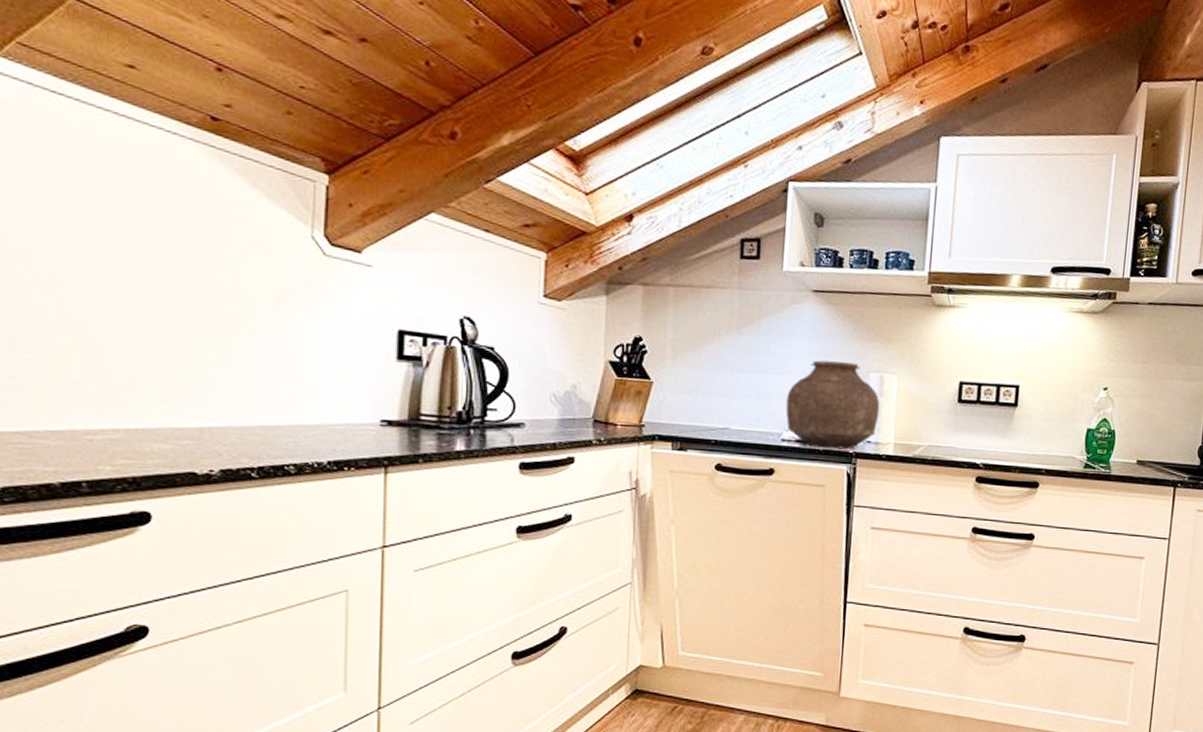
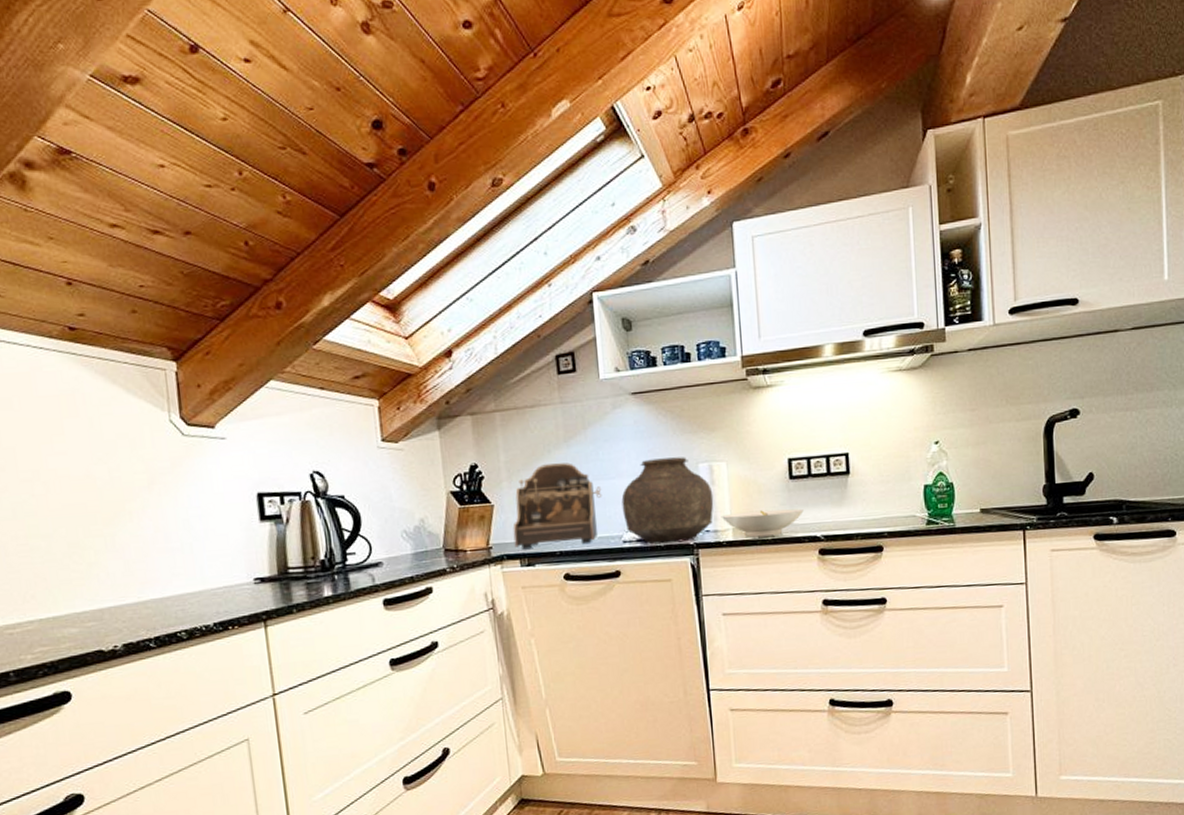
spice rack: none [668,348,768,437] -> present [512,463,602,550]
bowl: none [884,427,967,457] -> present [721,508,804,538]

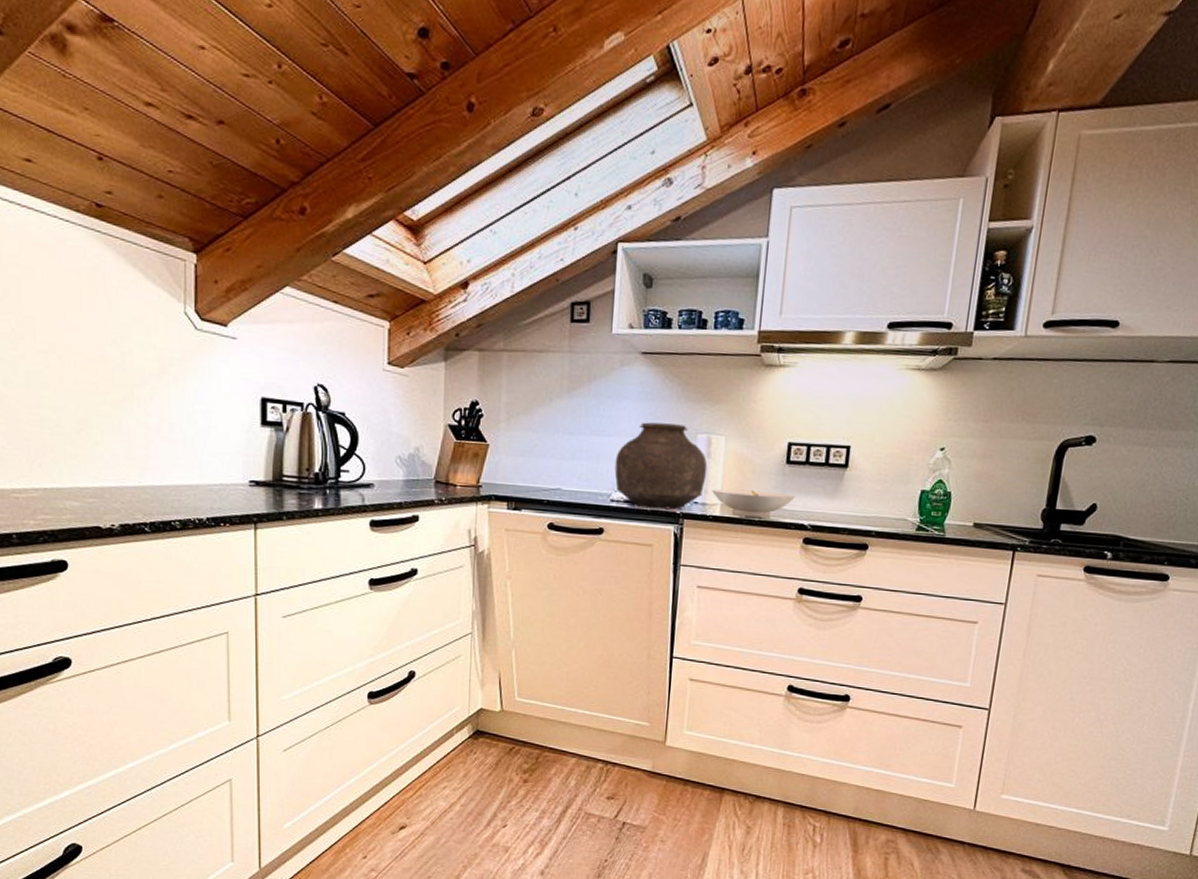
spice rack: present [512,463,602,550] -> none [504,411,598,498]

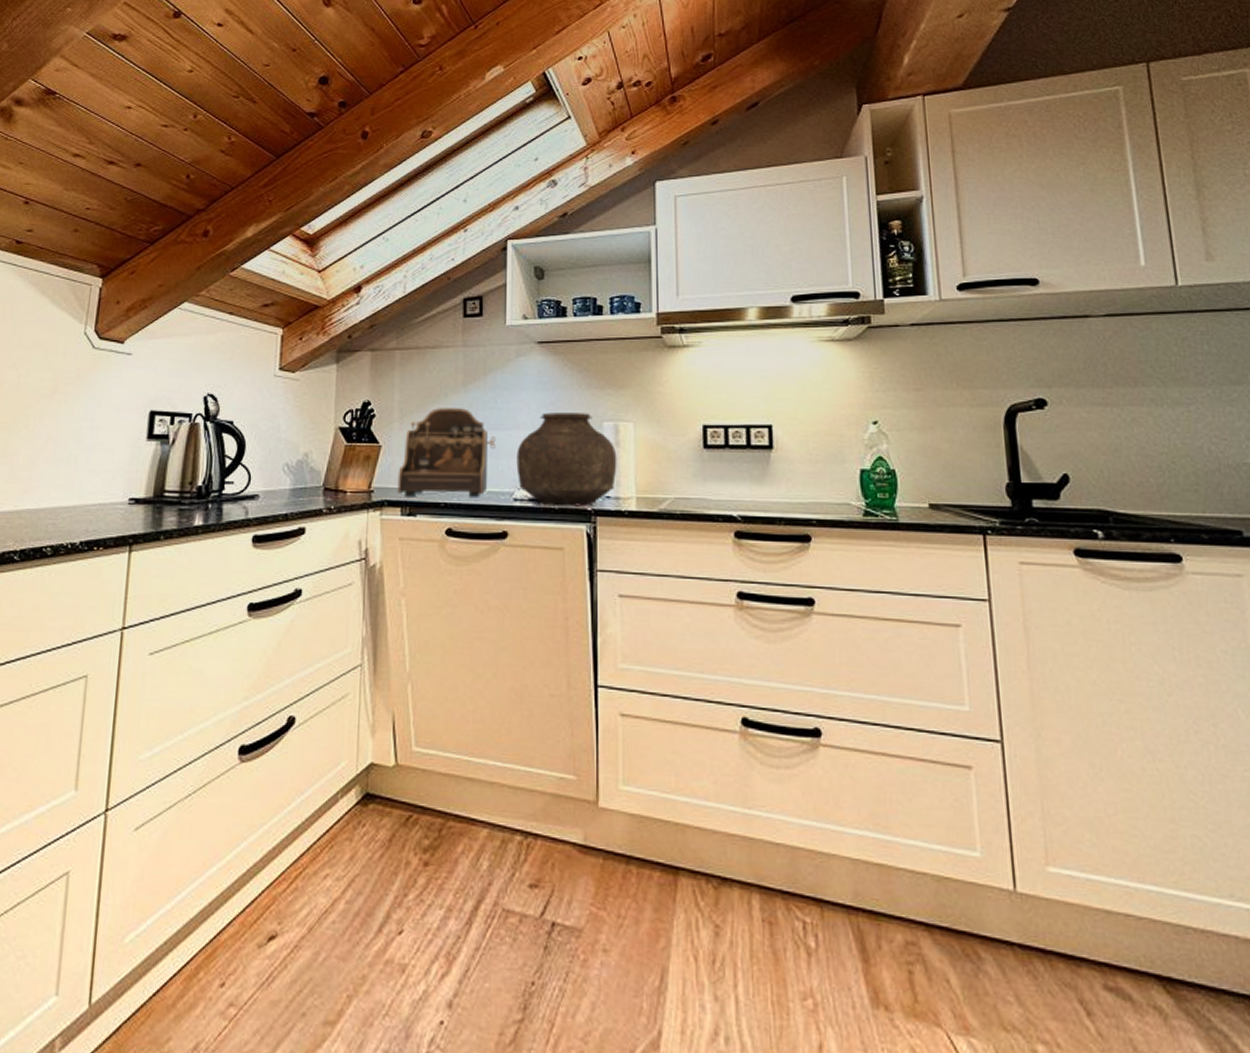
spice rack: none [504,411,598,498] -> present [397,408,497,498]
bowl: present [711,488,795,518] -> none [624,479,718,510]

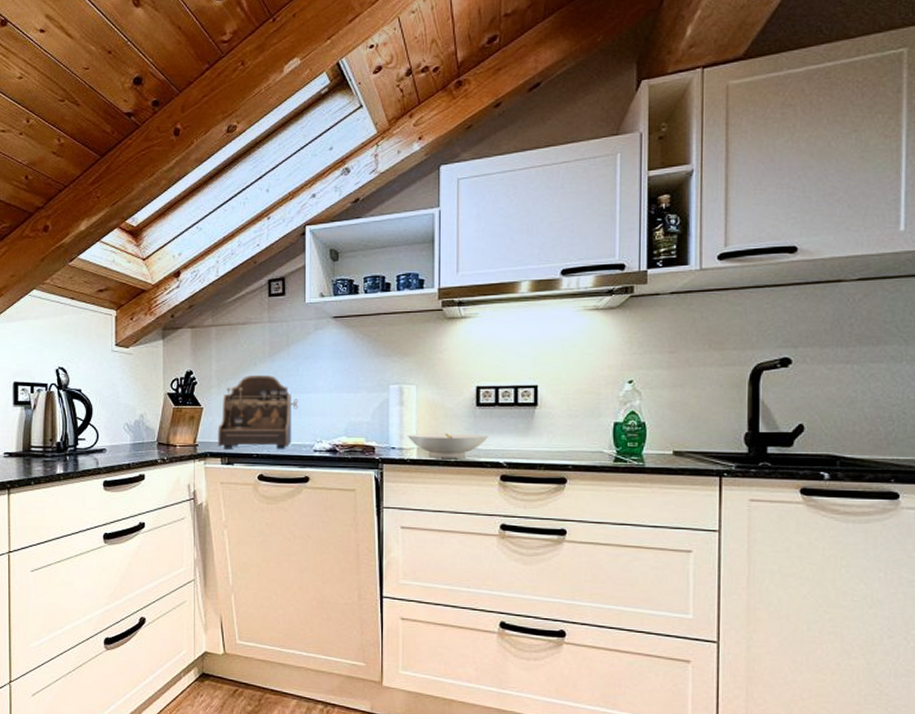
ceramic pot: present [516,412,617,505] -> none [316,378,401,455]
bowl: none [624,479,718,510] -> present [407,433,488,458]

